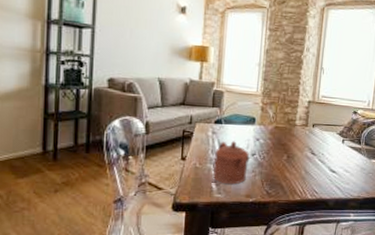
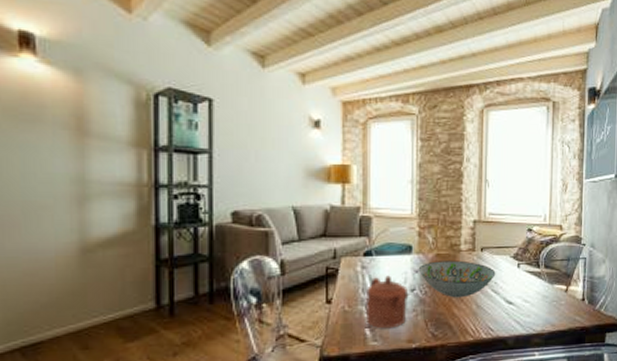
decorative bowl: none [259,132,324,164] -> present [418,260,496,298]

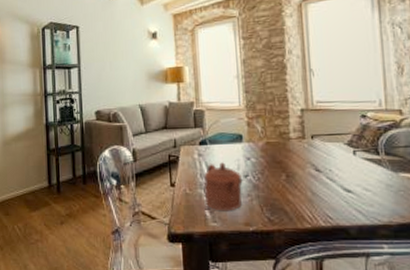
decorative bowl: present [418,260,496,298] -> none [249,148,330,185]

